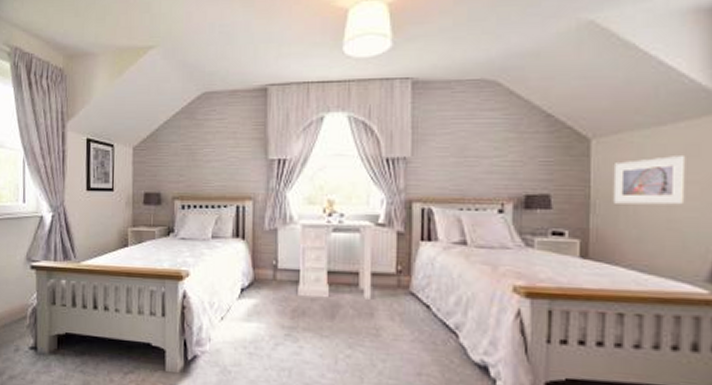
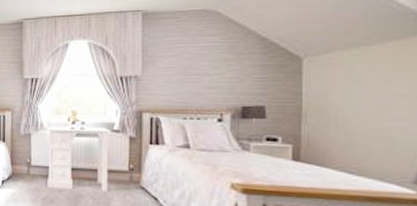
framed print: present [612,156,686,205] -> none [323,72,394,115]

